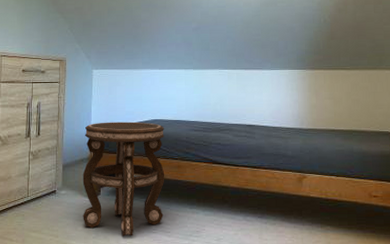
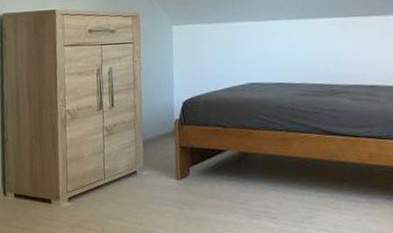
side table: present [82,121,165,237] -> none [167,86,267,224]

